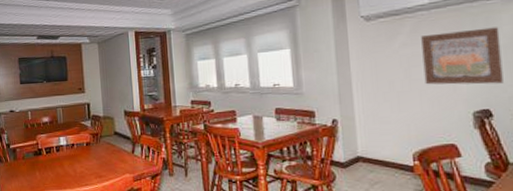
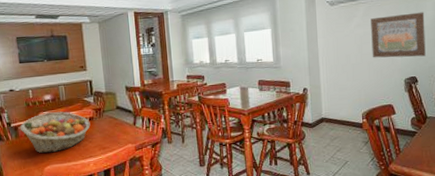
fruit basket: none [19,135,87,178] -> present [20,111,91,154]

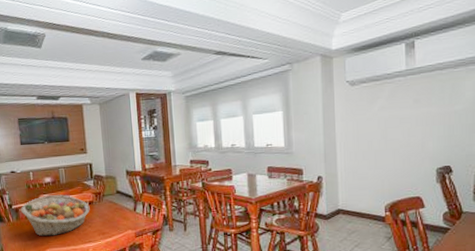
wall art: present [371,12,426,58] -> none [397,93,463,145]

